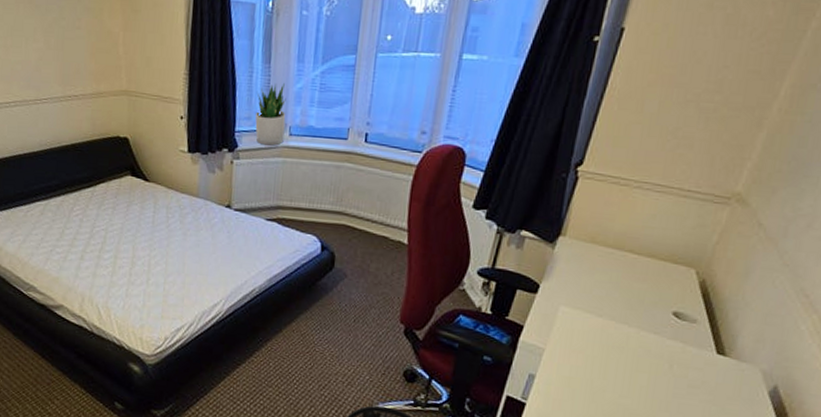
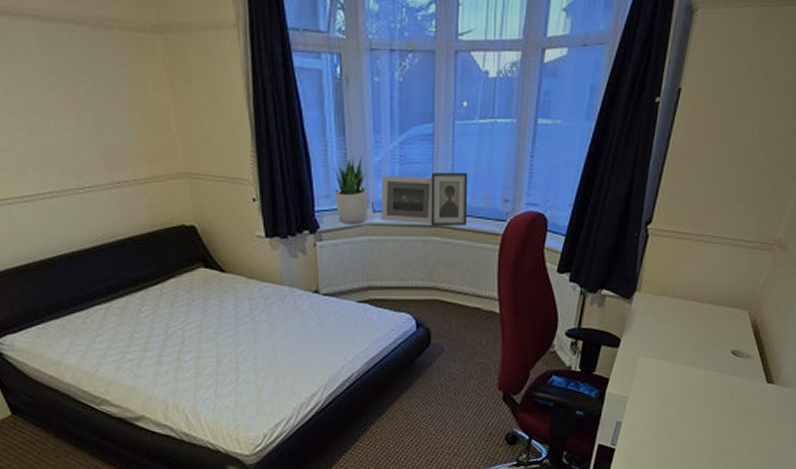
picture frame: none [296,101,350,150] -> present [381,175,432,224]
picture frame: none [344,101,387,154] -> present [430,172,468,227]

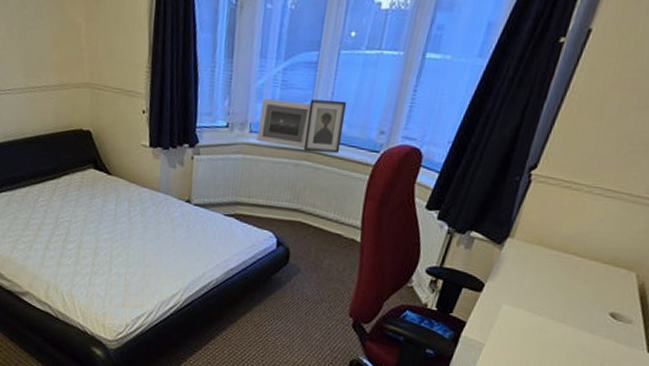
planter: present [333,155,367,224] -> none [216,78,248,143]

